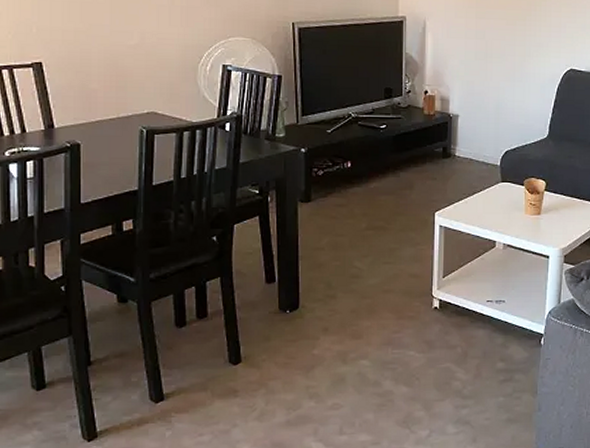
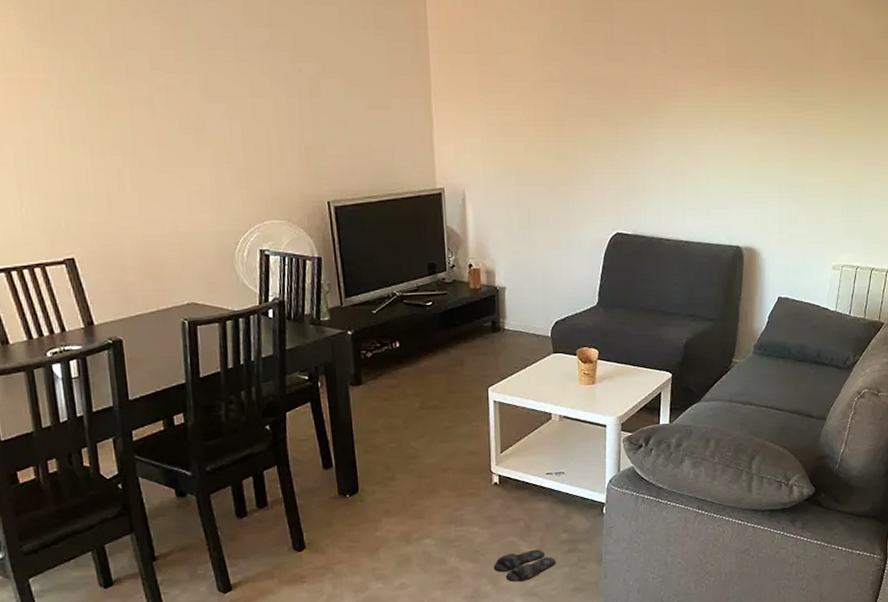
slippers: none [428,377,491,409] -> present [494,549,556,582]

